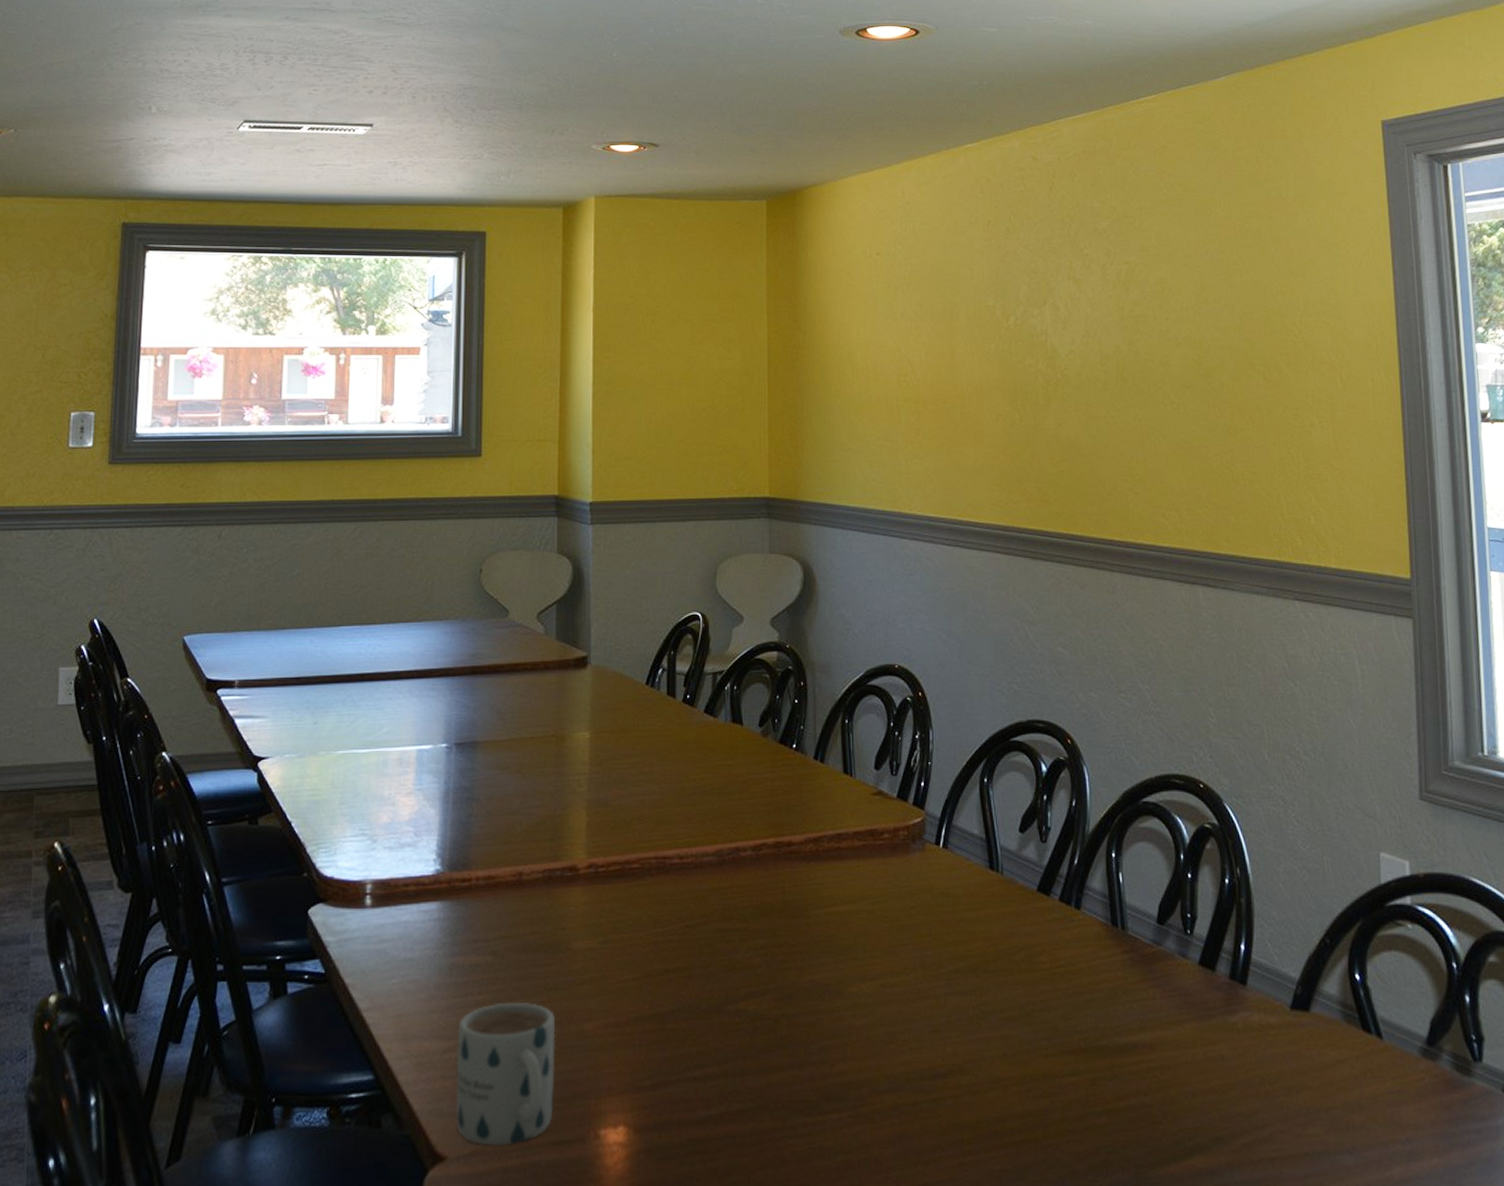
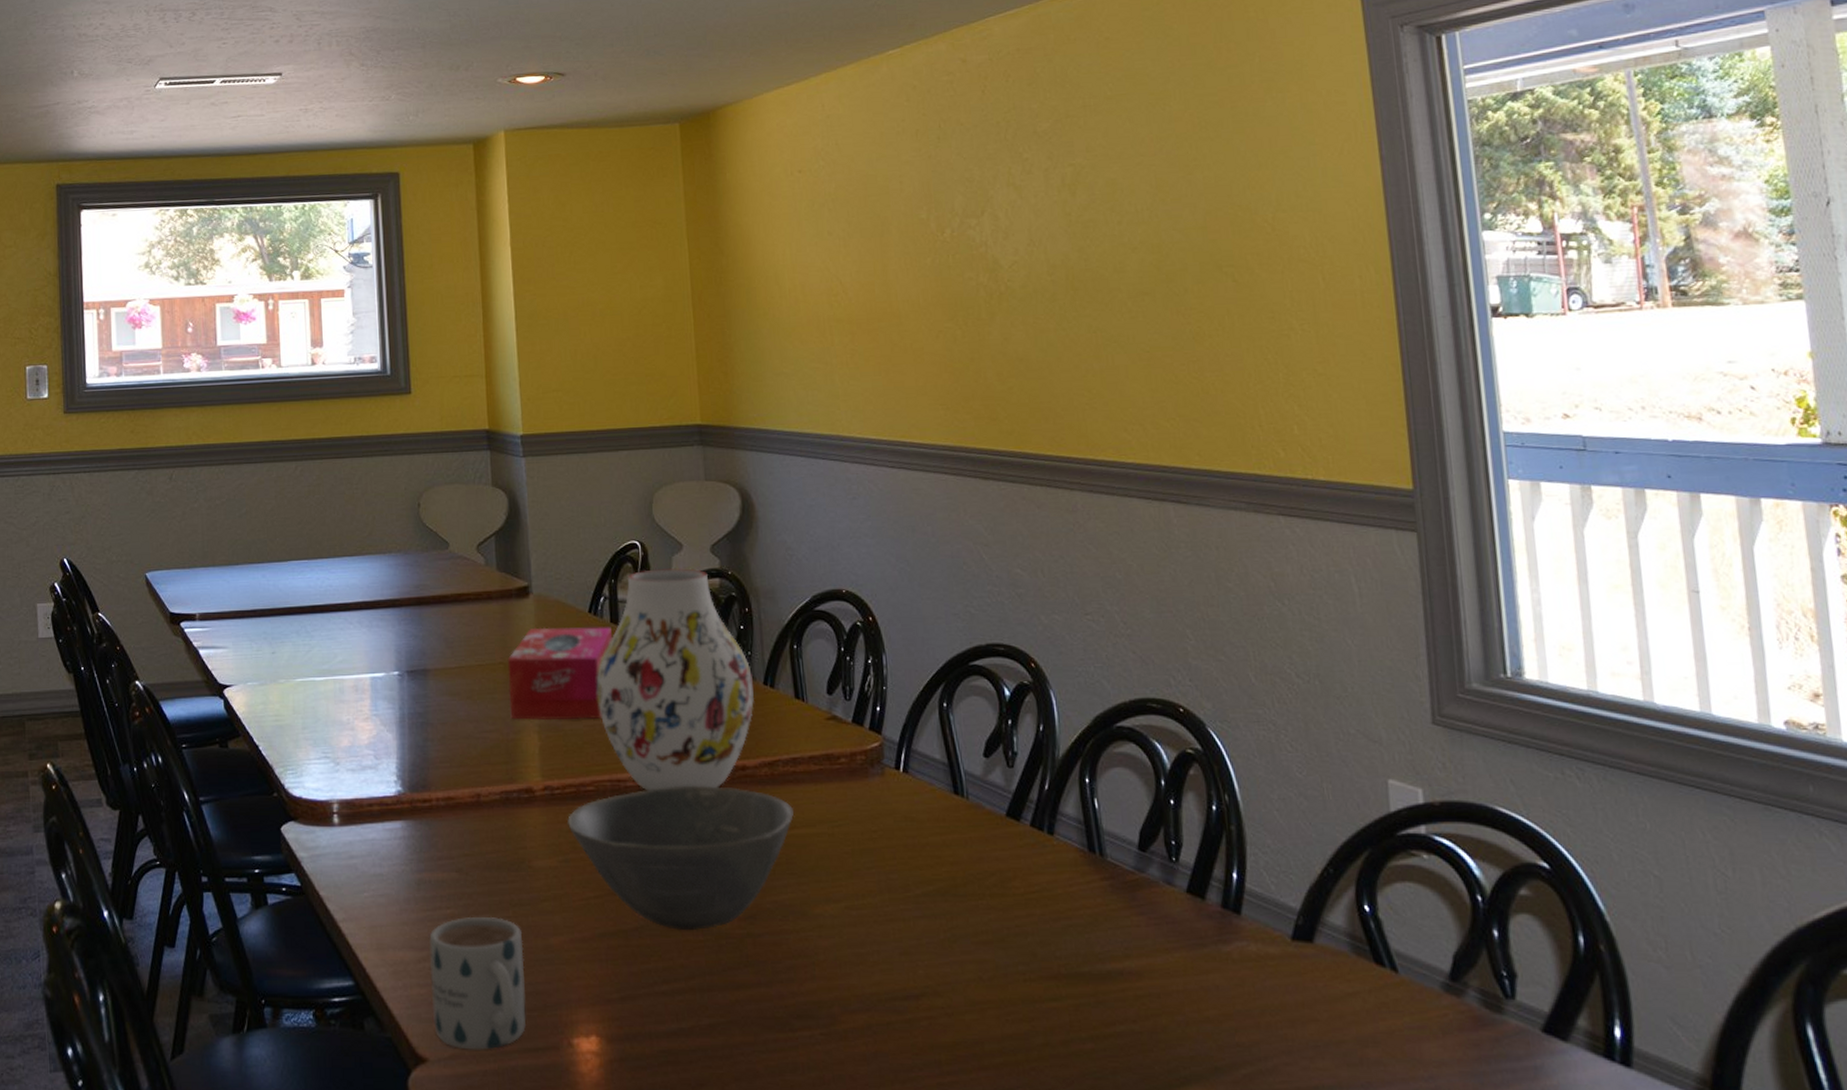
tissue box: none [559,699,667,796] -> present [507,627,612,721]
bowl: none [610,862,835,1013] -> present [568,785,794,931]
vase: none [648,641,805,868] -> present [596,568,755,791]

